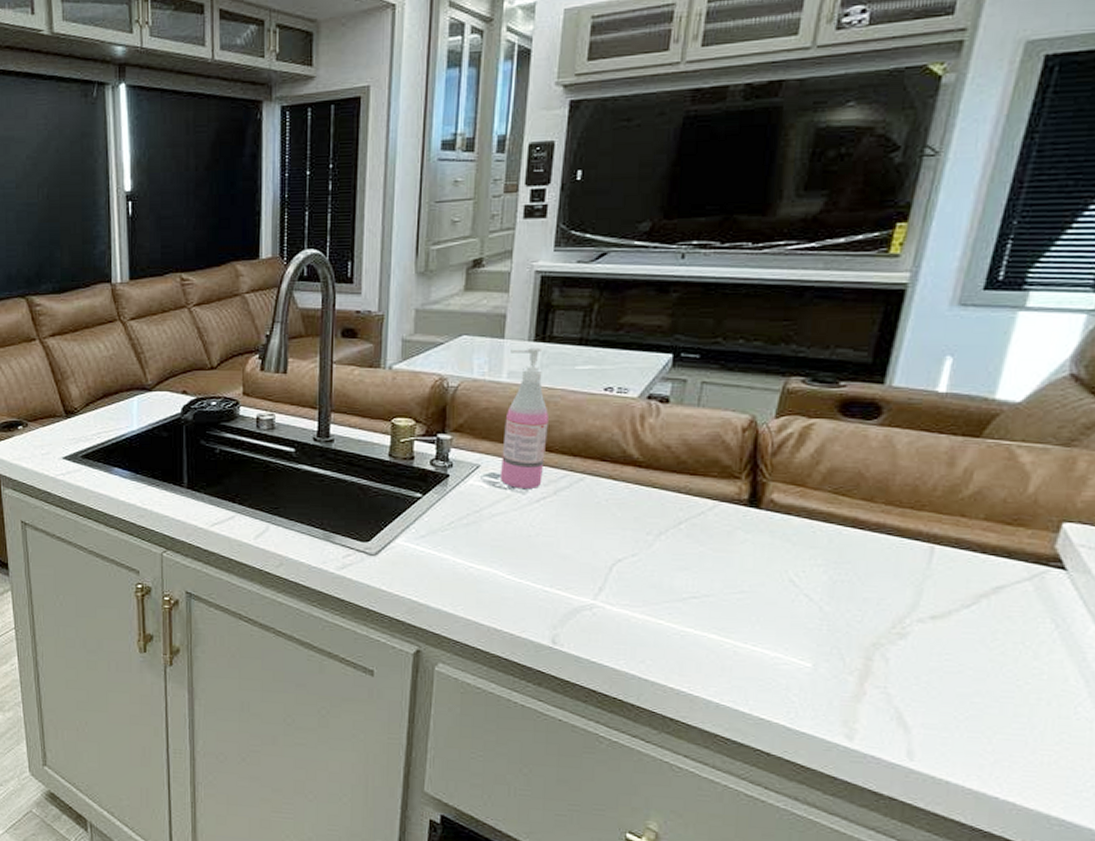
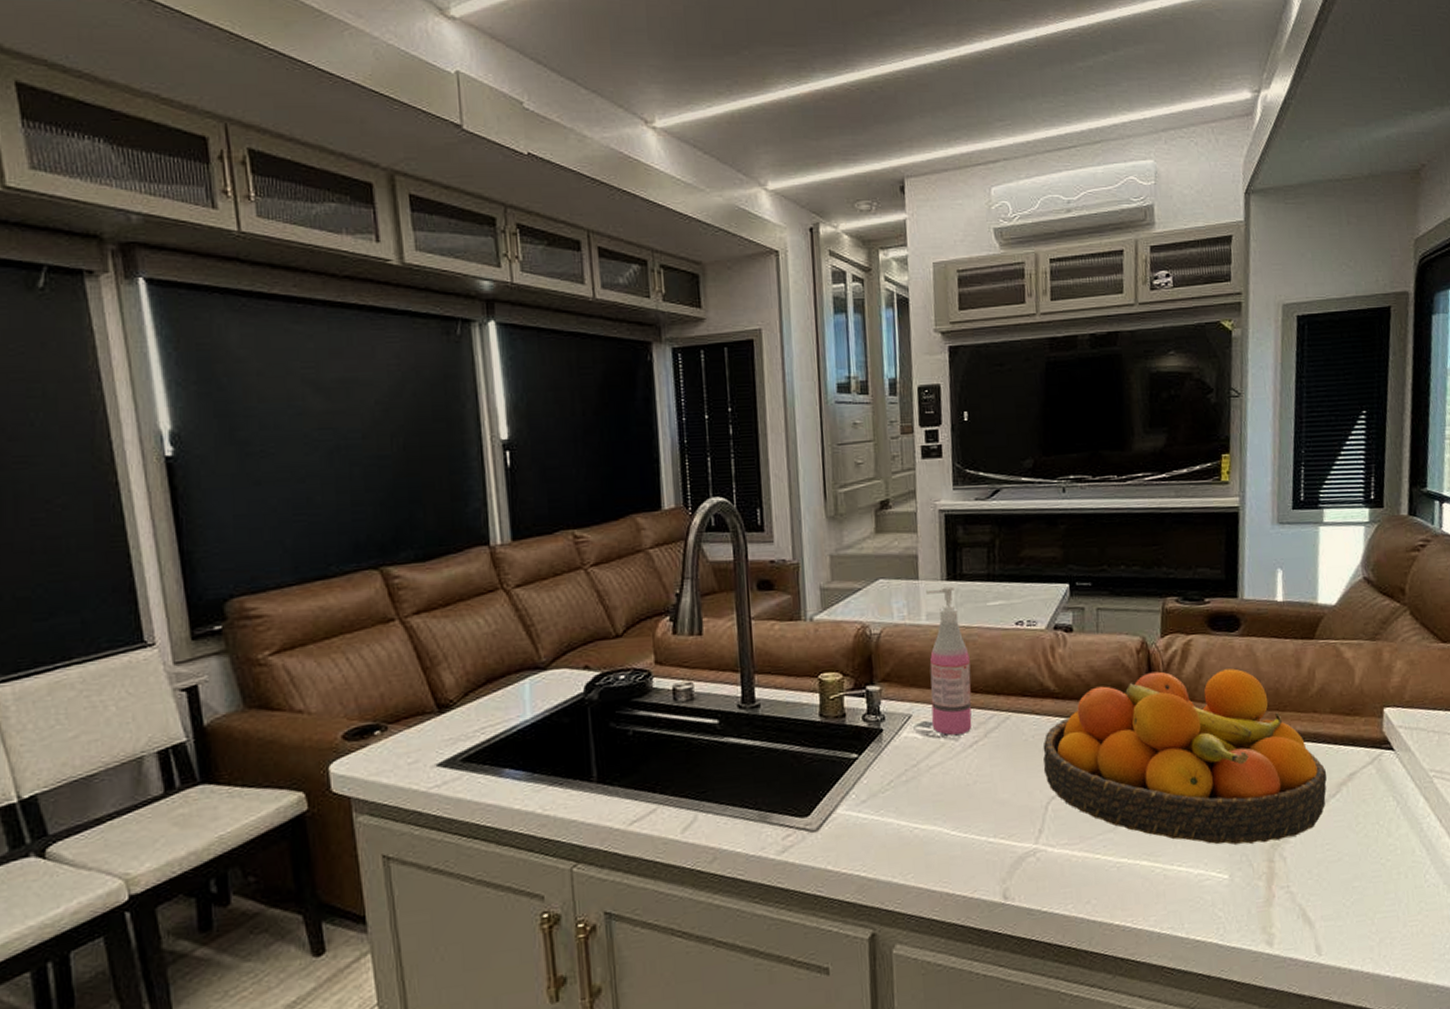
fruit bowl: none [613,452,964,640] -> present [1043,668,1327,845]

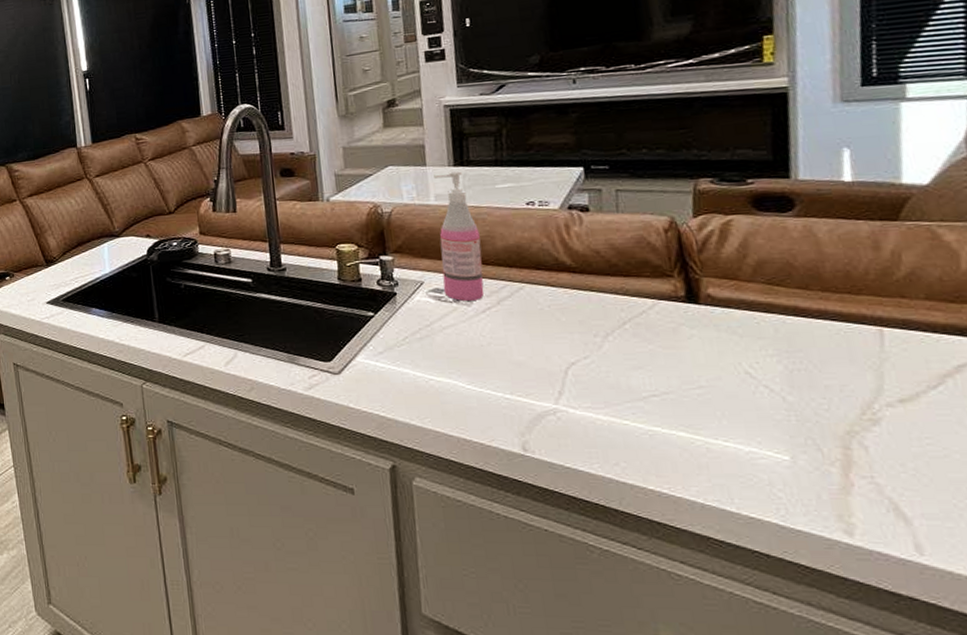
fruit bowl: present [1043,668,1327,845] -> none [560,249,924,428]

